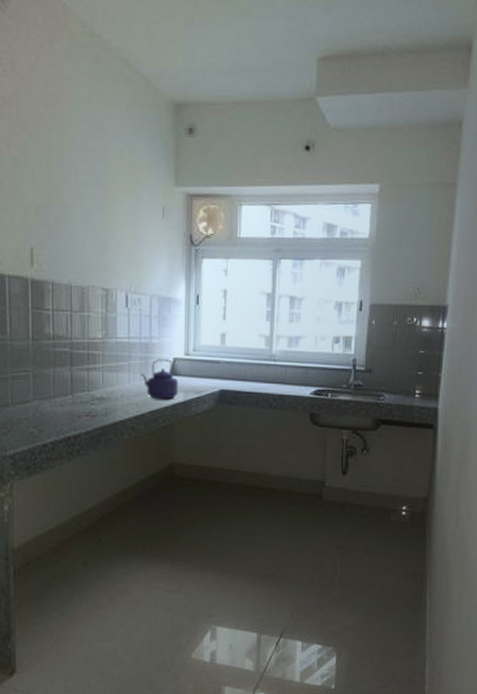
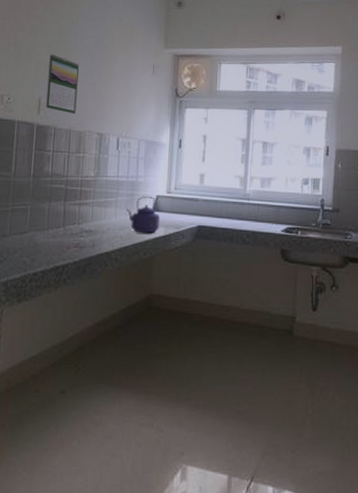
calendar: none [39,193,76,267] -> present [46,53,79,115]

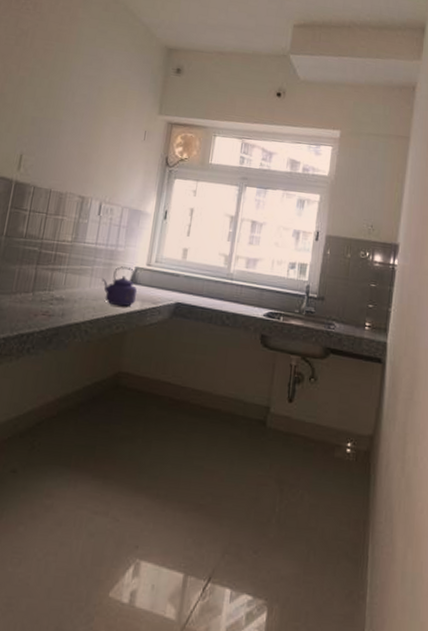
calendar: present [46,53,79,115] -> none [27,108,67,174]

